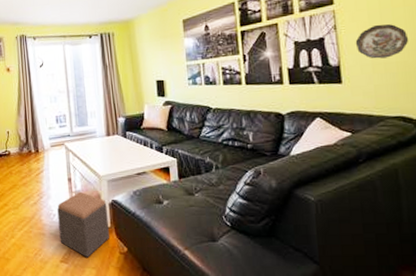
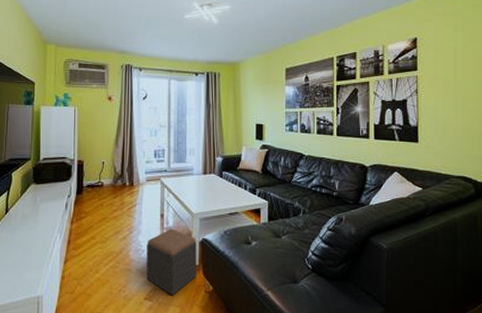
decorative plate: present [355,24,409,59] -> none [432,93,475,124]

